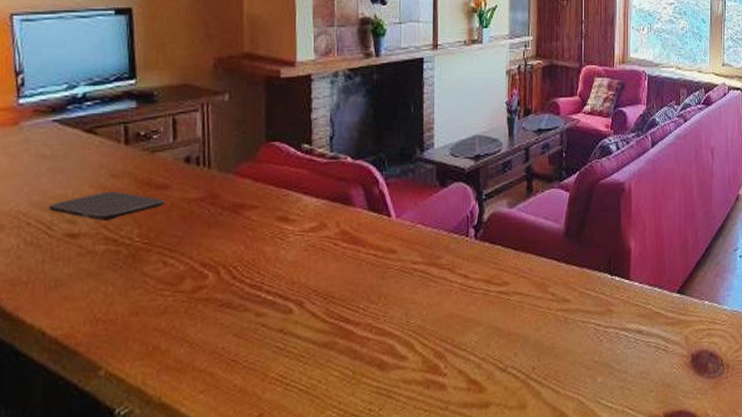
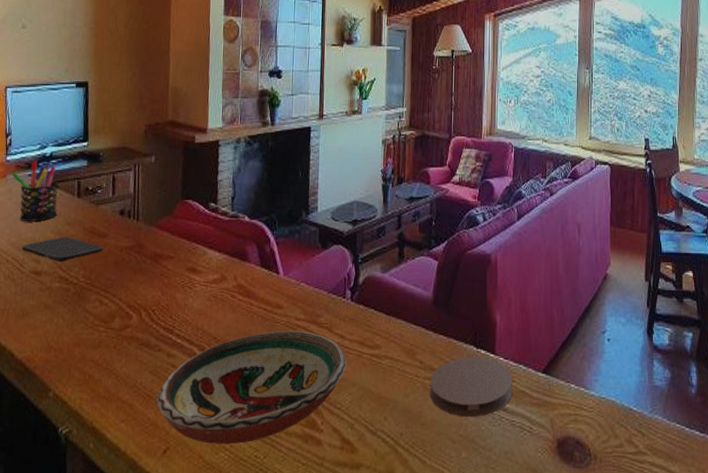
pen holder: none [28,103,98,176] -> present [12,161,59,221]
decorative bowl: none [244,274,471,403] -> present [156,330,346,445]
coaster: none [563,283,648,344] -> present [430,356,513,418]

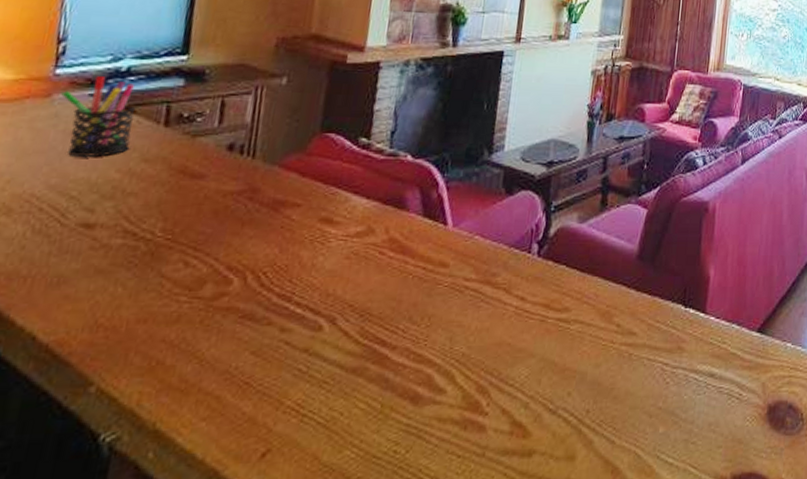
smartphone: present [22,236,104,262] -> none [66,177,199,210]
decorative bowl: present [156,330,346,445] -> none [257,293,526,440]
coaster: present [430,356,513,418] -> none [626,317,723,387]

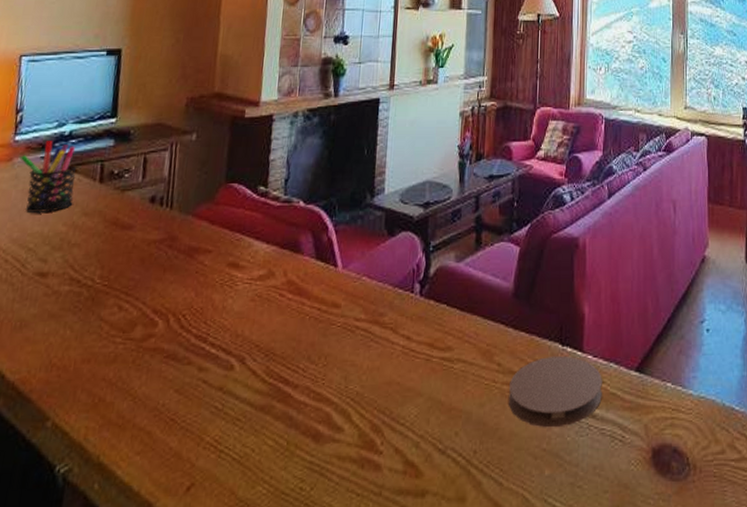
coaster: none [626,317,723,387] -> present [509,355,602,428]

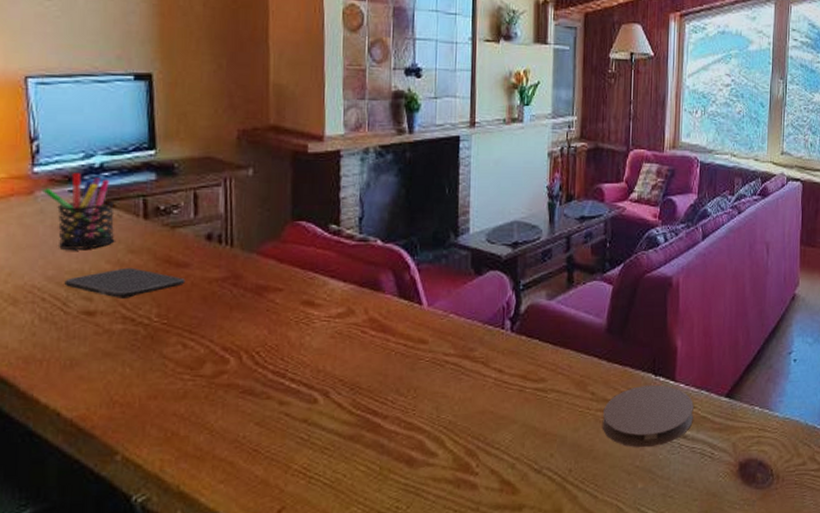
smartphone: none [25,230,128,260] -> present [64,267,186,298]

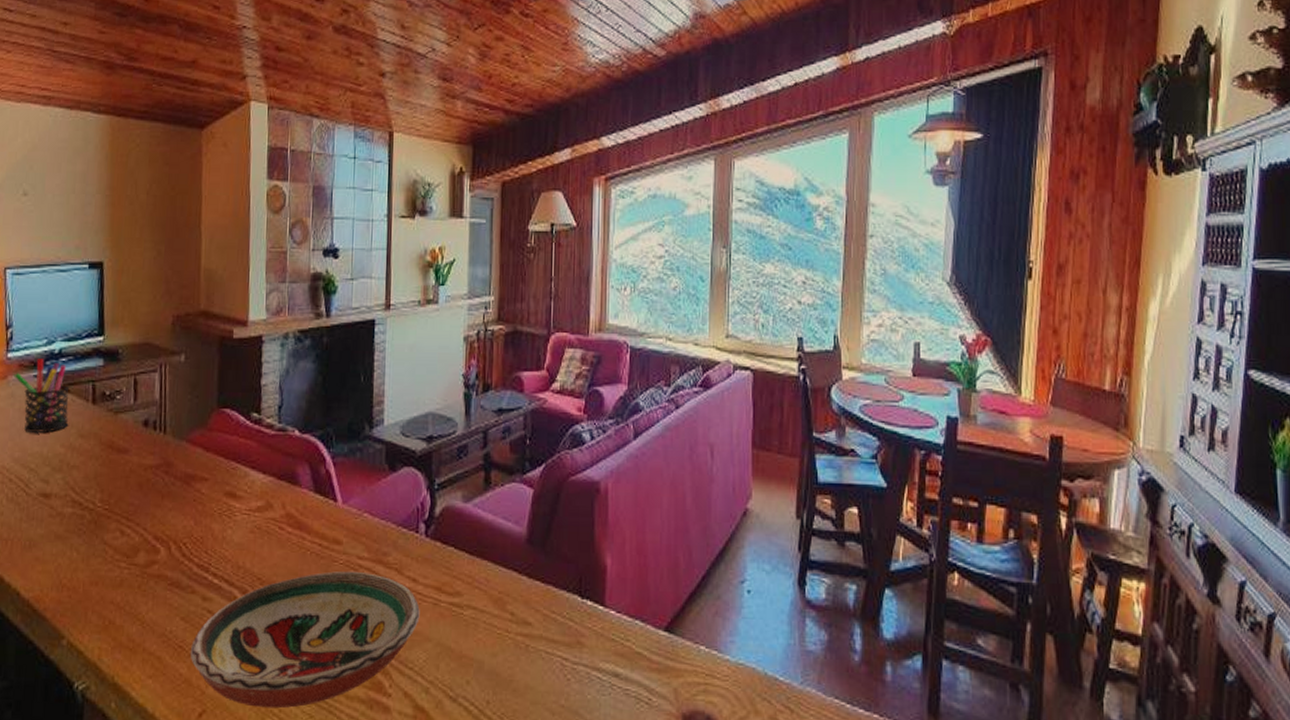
smartphone: present [64,267,186,298] -> none [27,451,125,482]
decorative bowl: none [266,367,506,499] -> present [190,571,420,709]
coaster: present [603,384,694,448] -> none [523,608,627,685]

